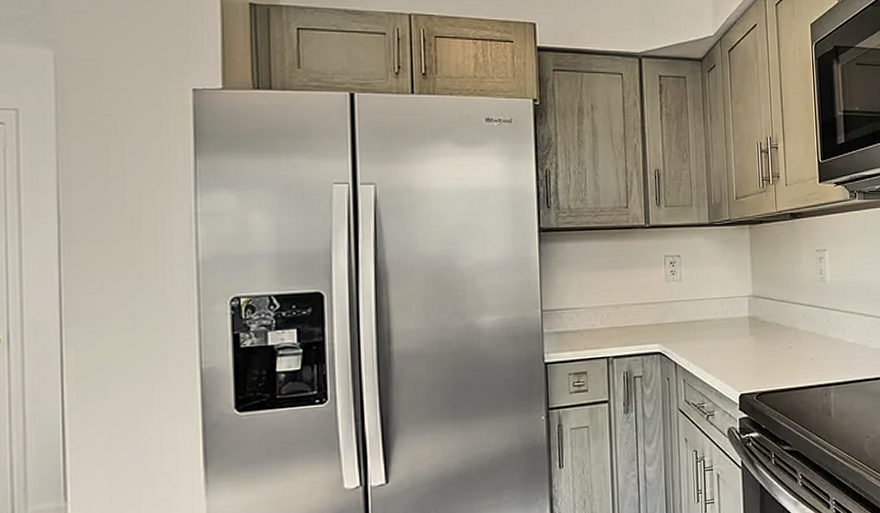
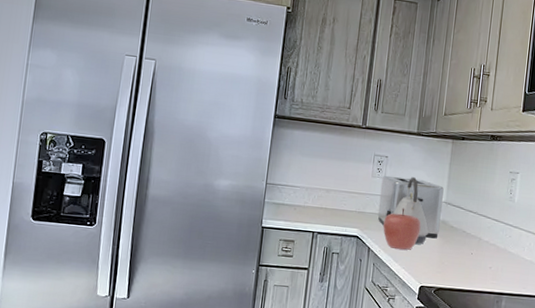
toaster: none [677,275,751,339] -> present [377,175,444,239]
fruit: none [687,310,730,358] -> present [383,208,421,250]
kettle: none [696,274,739,349] -> present [393,177,429,245]

